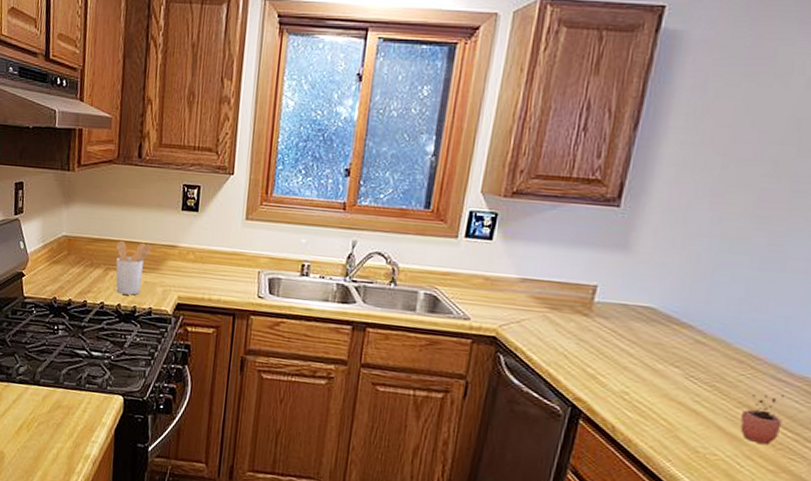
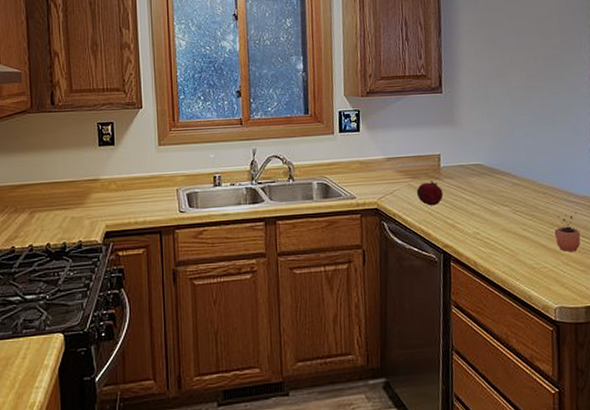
utensil holder: present [115,240,153,295] -> none [38,181,75,234]
fruit: none [552,315,590,348] -> present [416,179,444,206]

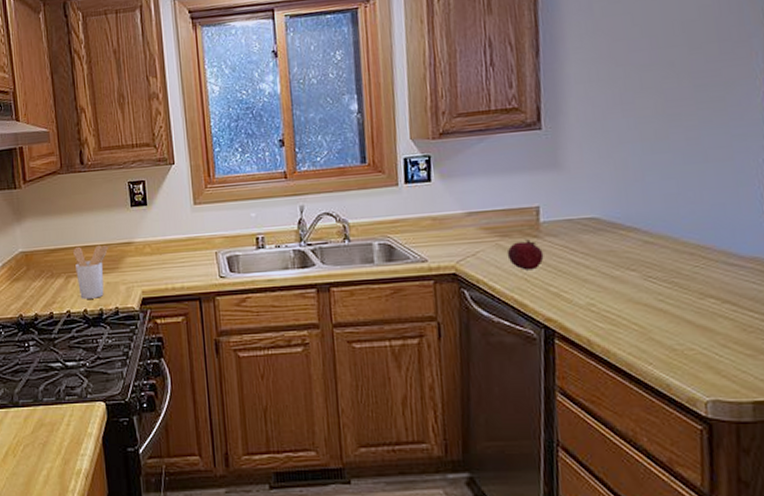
utensil holder: none [38,181,75,234] -> present [72,244,109,299]
cocoa: present [554,212,581,252] -> none [706,279,747,330]

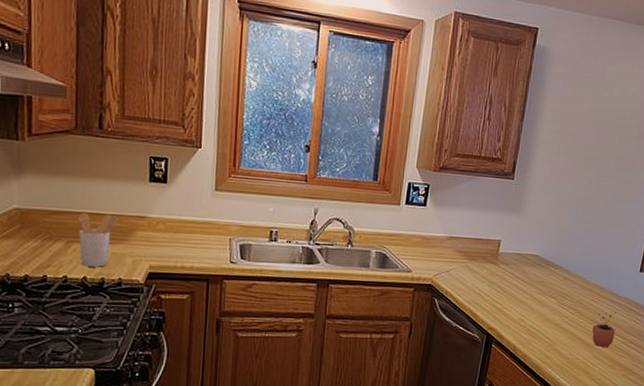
fruit: present [507,238,544,270] -> none [471,263,497,289]
cocoa: none [706,279,747,330] -> present [592,312,616,347]

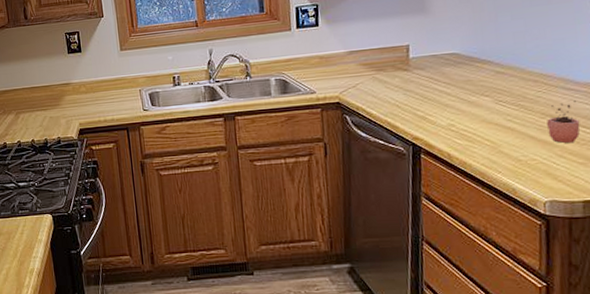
utensil holder: present [77,212,120,267] -> none [20,86,51,131]

